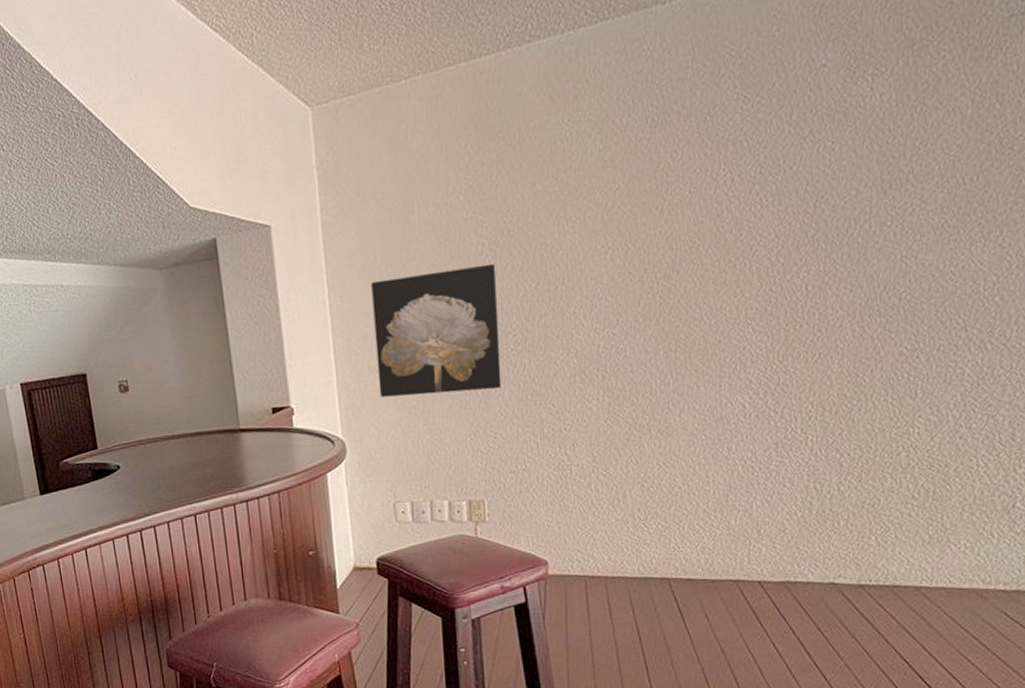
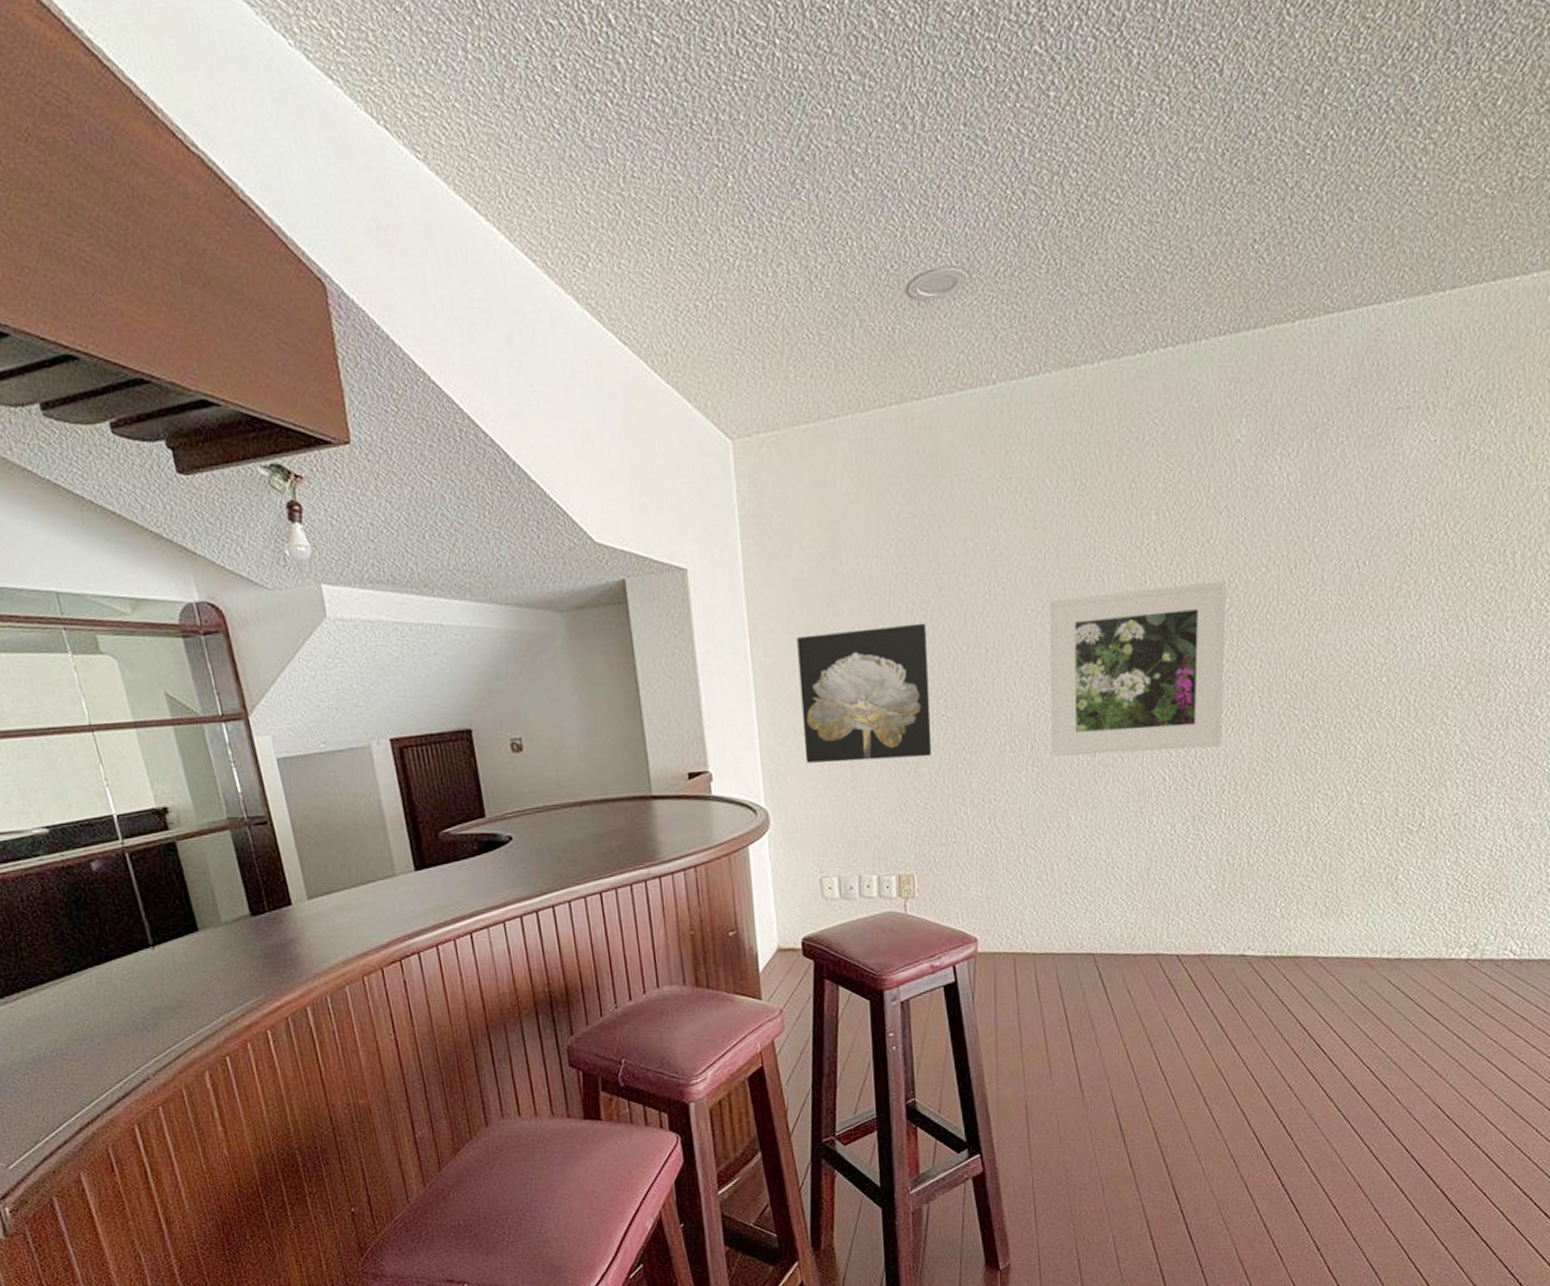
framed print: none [620,206,811,386] -> present [1049,581,1226,756]

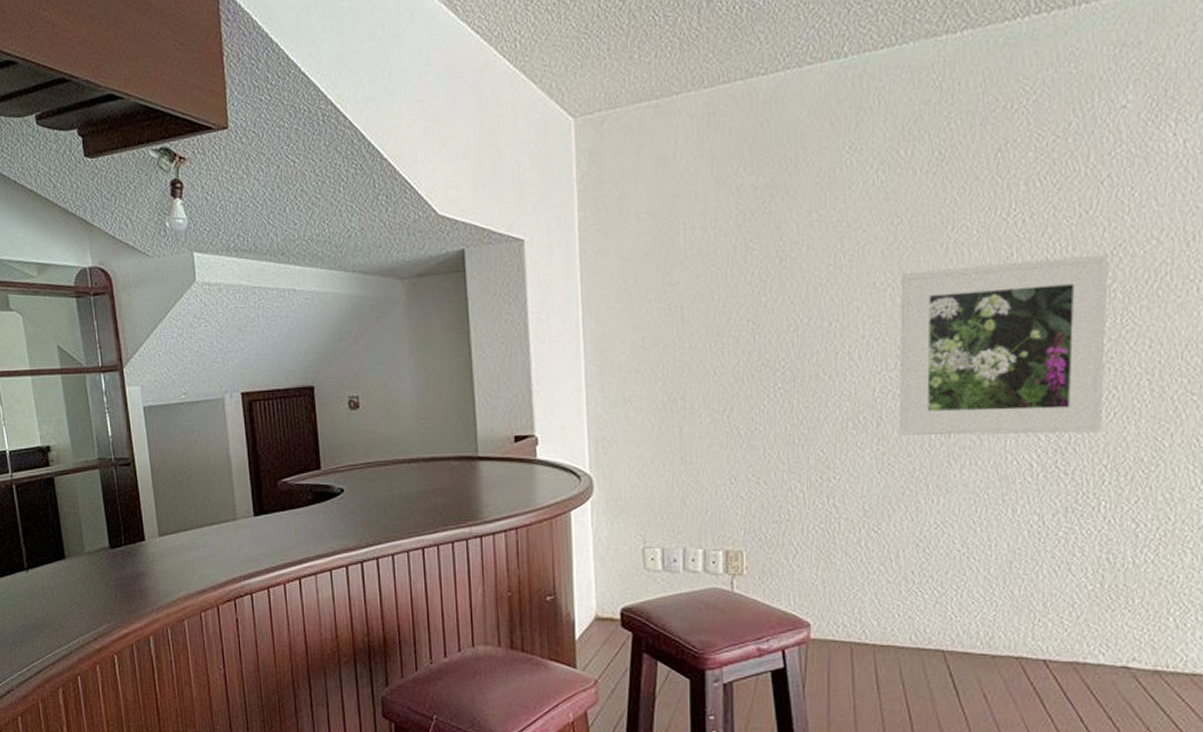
wall art: present [797,623,932,763] -> none [630,294,767,432]

